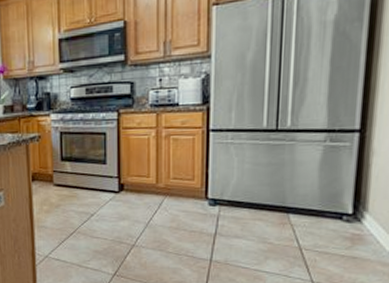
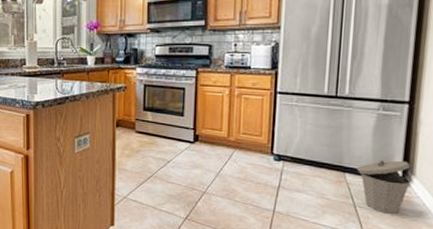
trash can: none [302,196,363,254] -> present [357,160,411,214]

